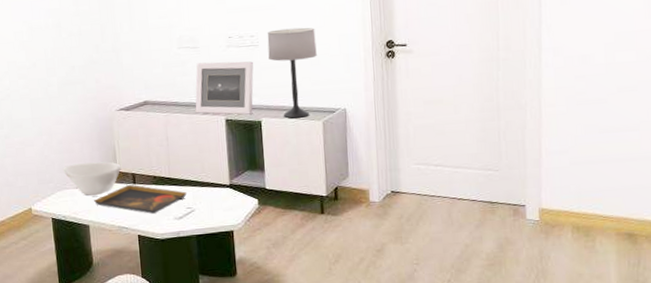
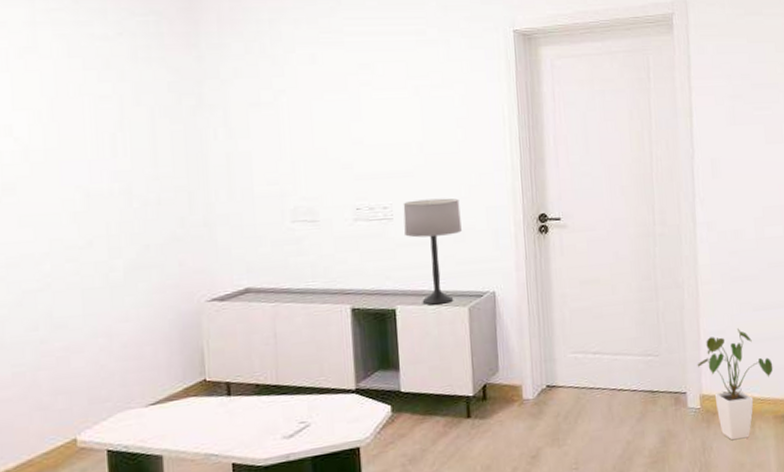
bowl: present [62,161,121,196] -> none [126,368,211,417]
decorative tray: present [94,185,188,214] -> none [171,397,301,434]
picture frame: present [195,61,254,115] -> none [312,237,387,302]
house plant: none [537,149,618,252] -> present [697,328,773,441]

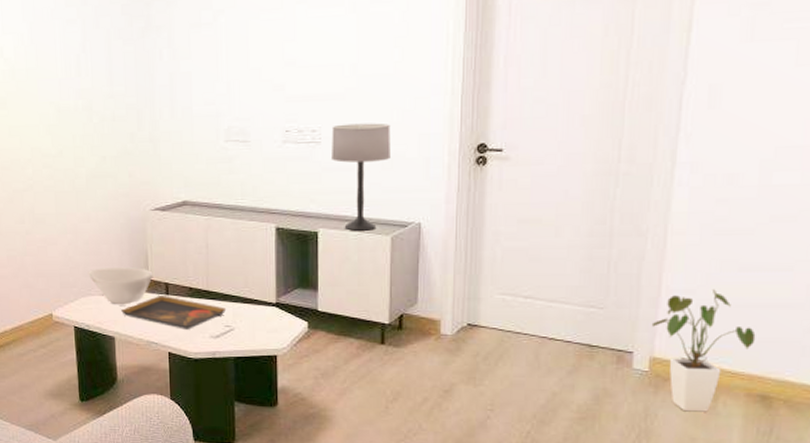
bowl: none [126,368,211,417] -> present [88,267,153,305]
decorative tray: none [171,397,301,434] -> present [121,296,227,329]

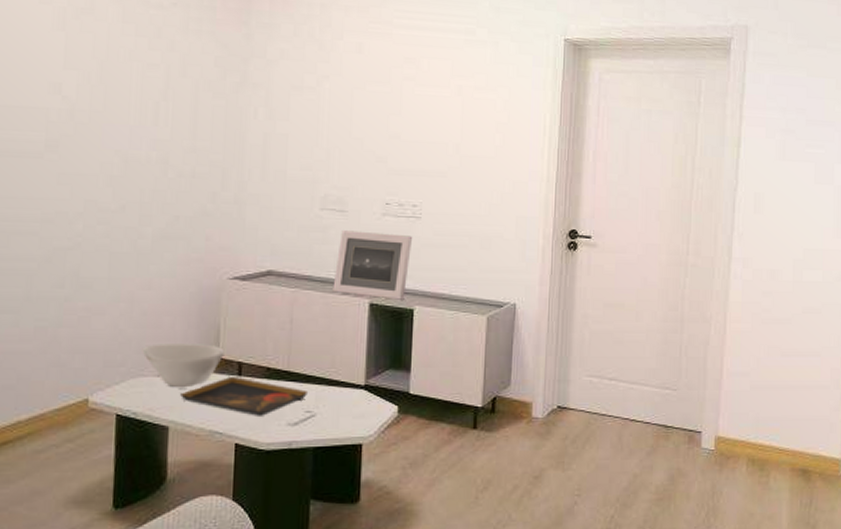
picture frame: none [241,159,314,223] -> present [332,230,413,300]
table lamp: present [331,123,391,231] -> none [431,201,490,310]
house plant: present [651,289,756,412] -> none [716,372,796,488]

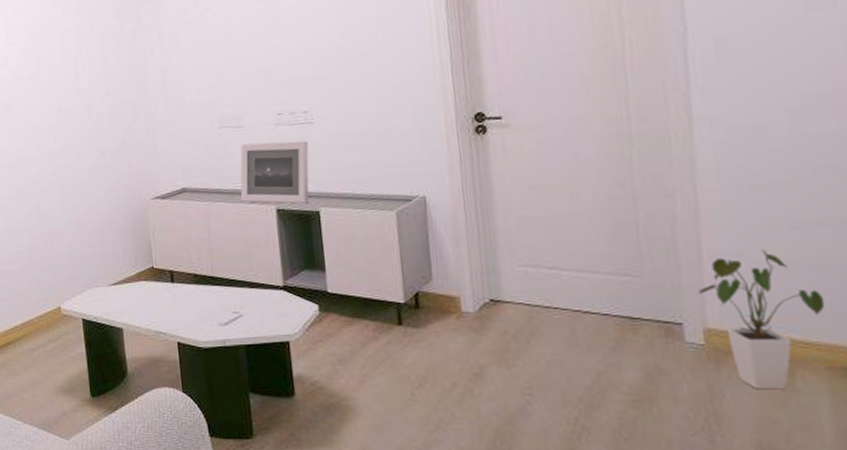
bowl: present [142,344,225,388] -> none [93,256,158,296]
decorative tray: present [180,377,309,416] -> none [128,284,234,318]
house plant: none [716,372,796,488] -> present [698,250,826,390]

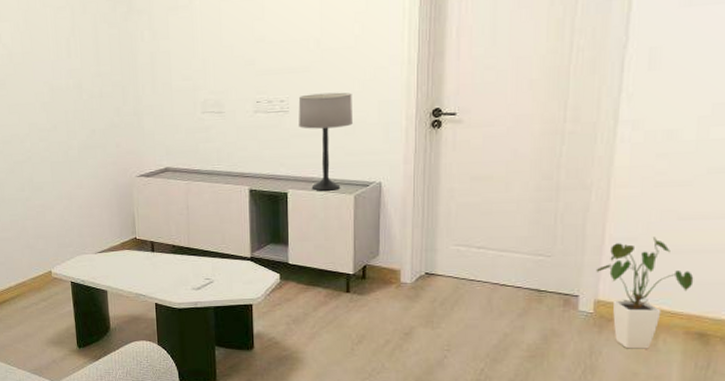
picture frame: present [240,141,309,204] -> none [218,128,283,185]
table lamp: none [323,100,386,208] -> present [298,92,353,191]

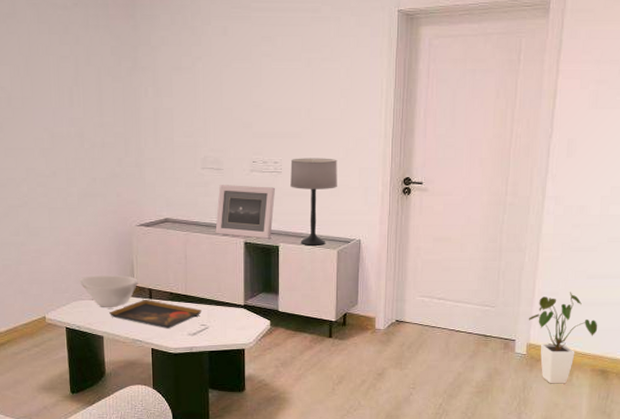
bowl: none [82,228,140,262] -> present [79,275,138,308]
decorative tray: none [112,253,207,283] -> present [109,300,203,329]
picture frame: none [218,128,283,185] -> present [215,185,276,239]

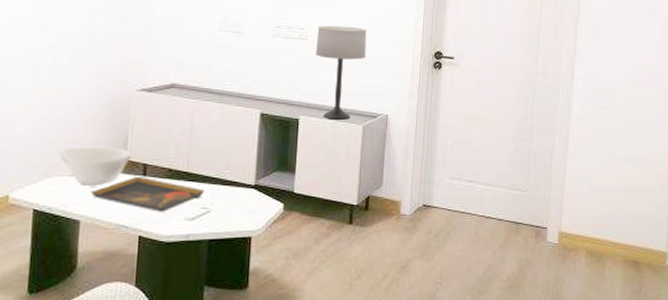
picture frame: present [215,185,276,239] -> none [228,49,300,111]
house plant: present [528,292,598,384] -> none [559,176,628,277]

